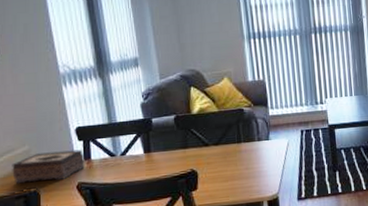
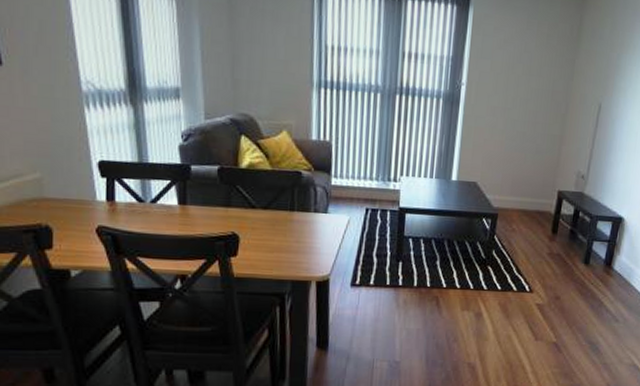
tissue box: present [12,149,85,184] -> none [20,184,108,219]

